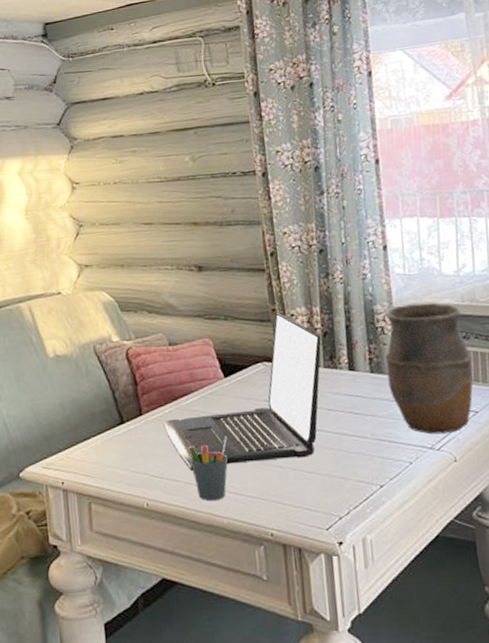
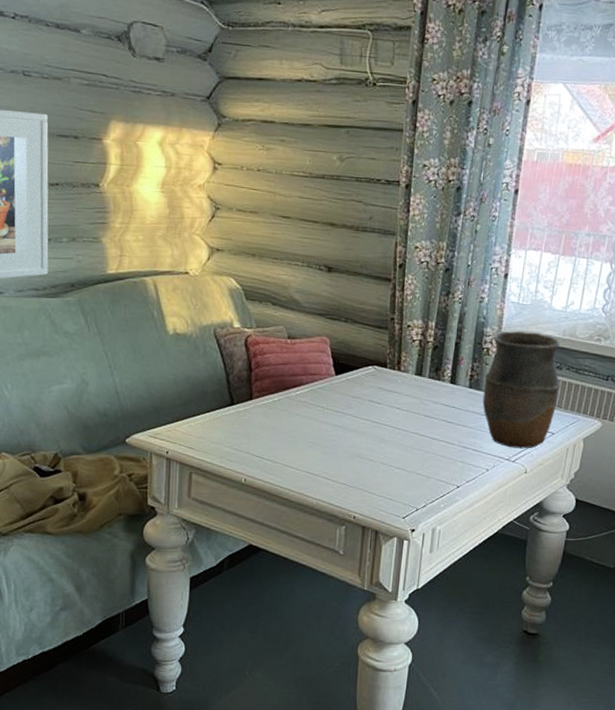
laptop: present [163,312,322,470] -> none [271,321,431,455]
pen holder: present [187,435,228,500] -> none [290,427,329,483]

